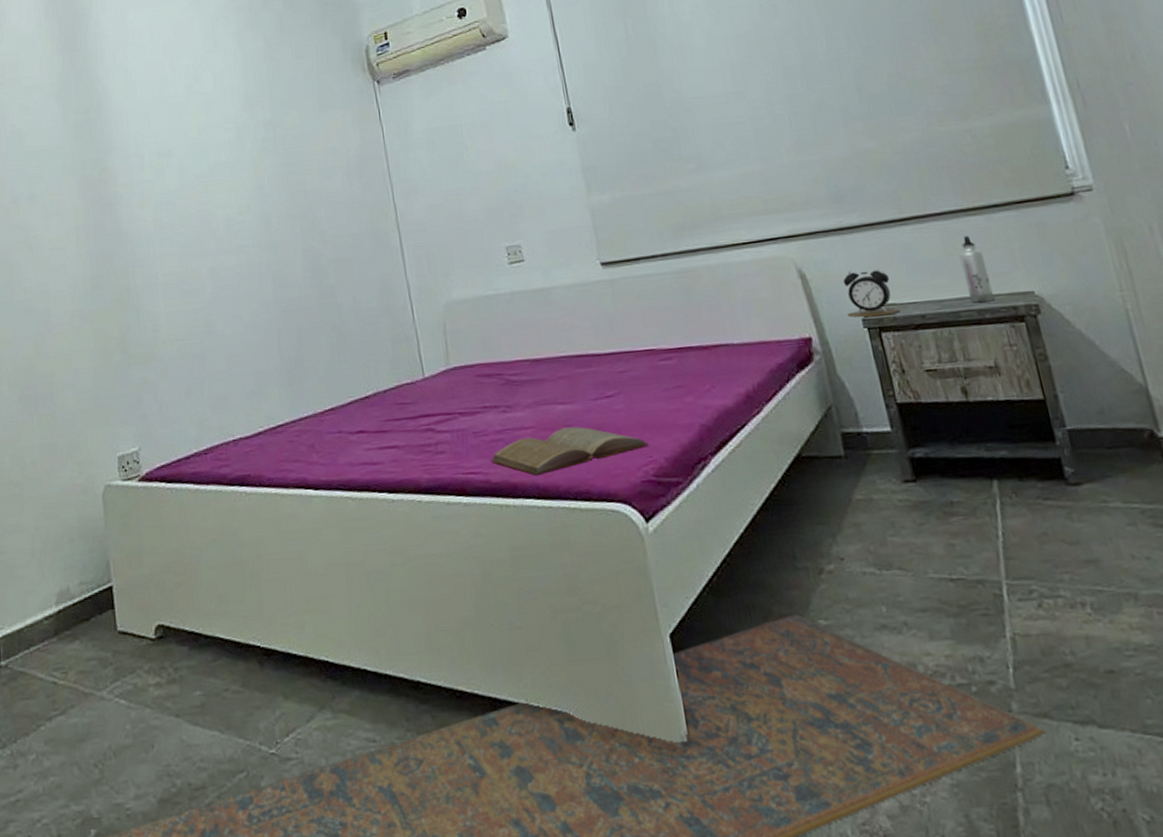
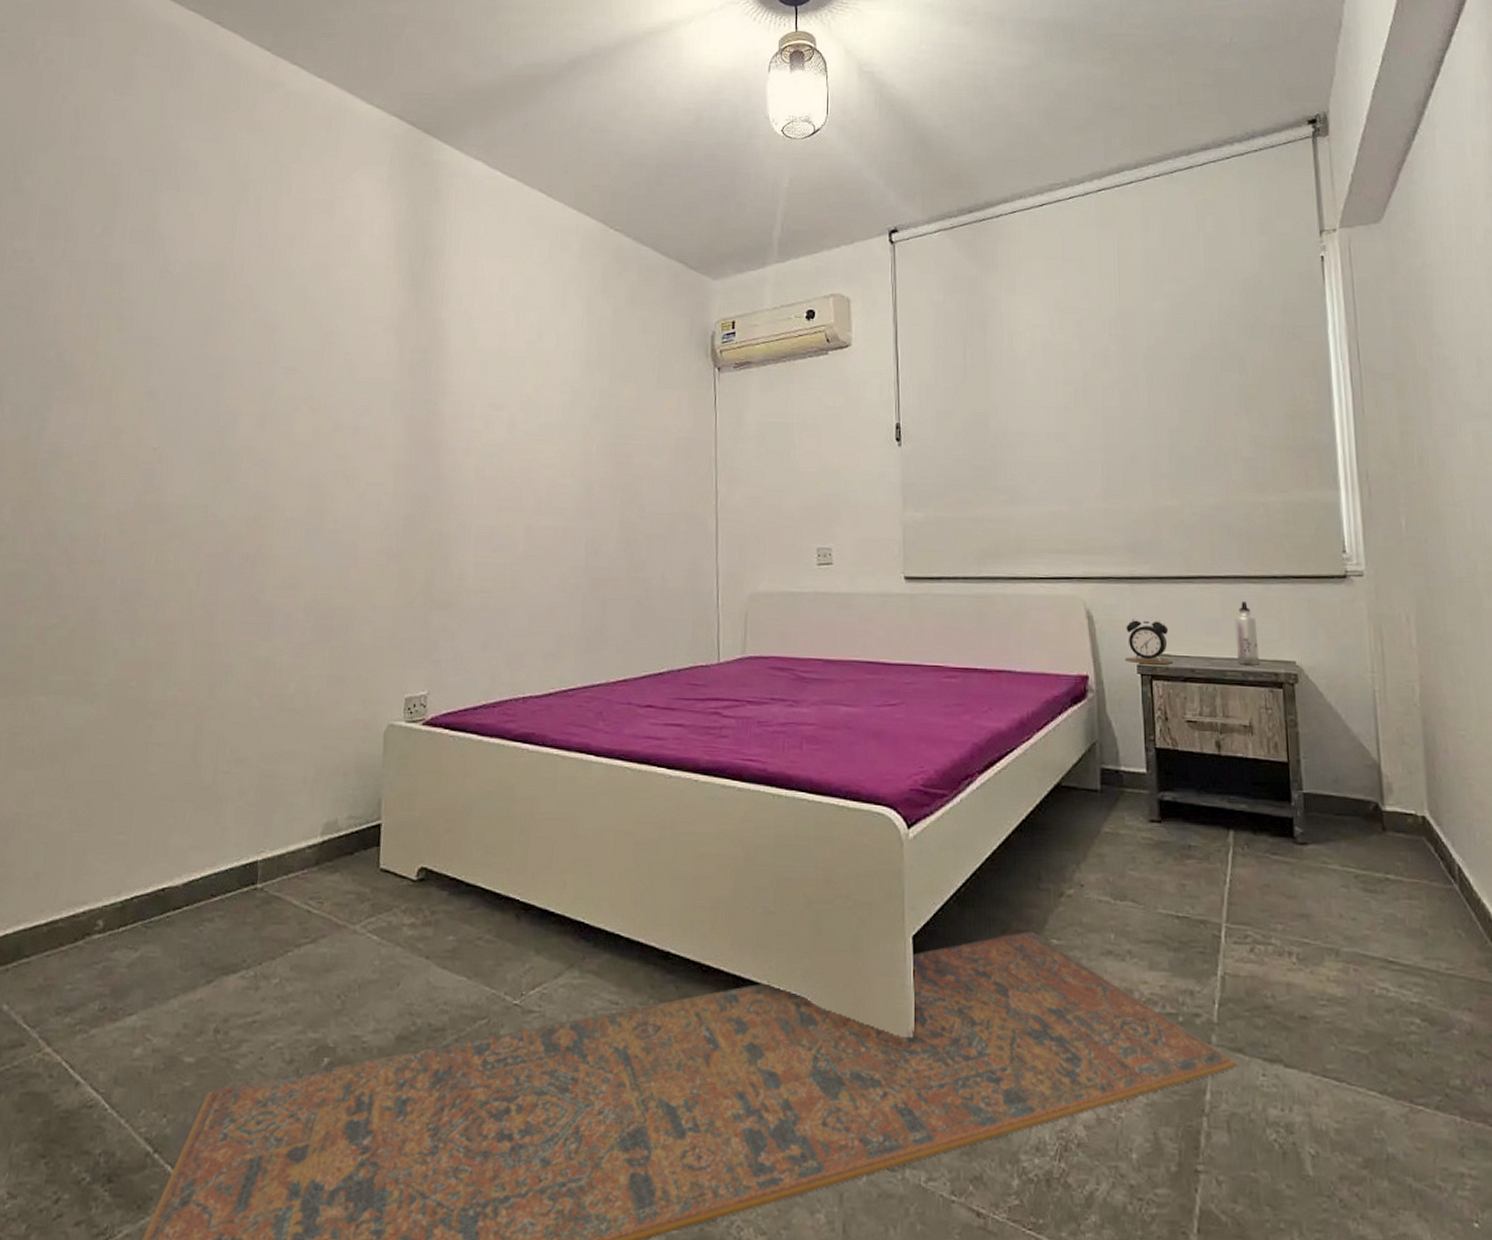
book: present [491,426,648,477] -> none [770,729,921,772]

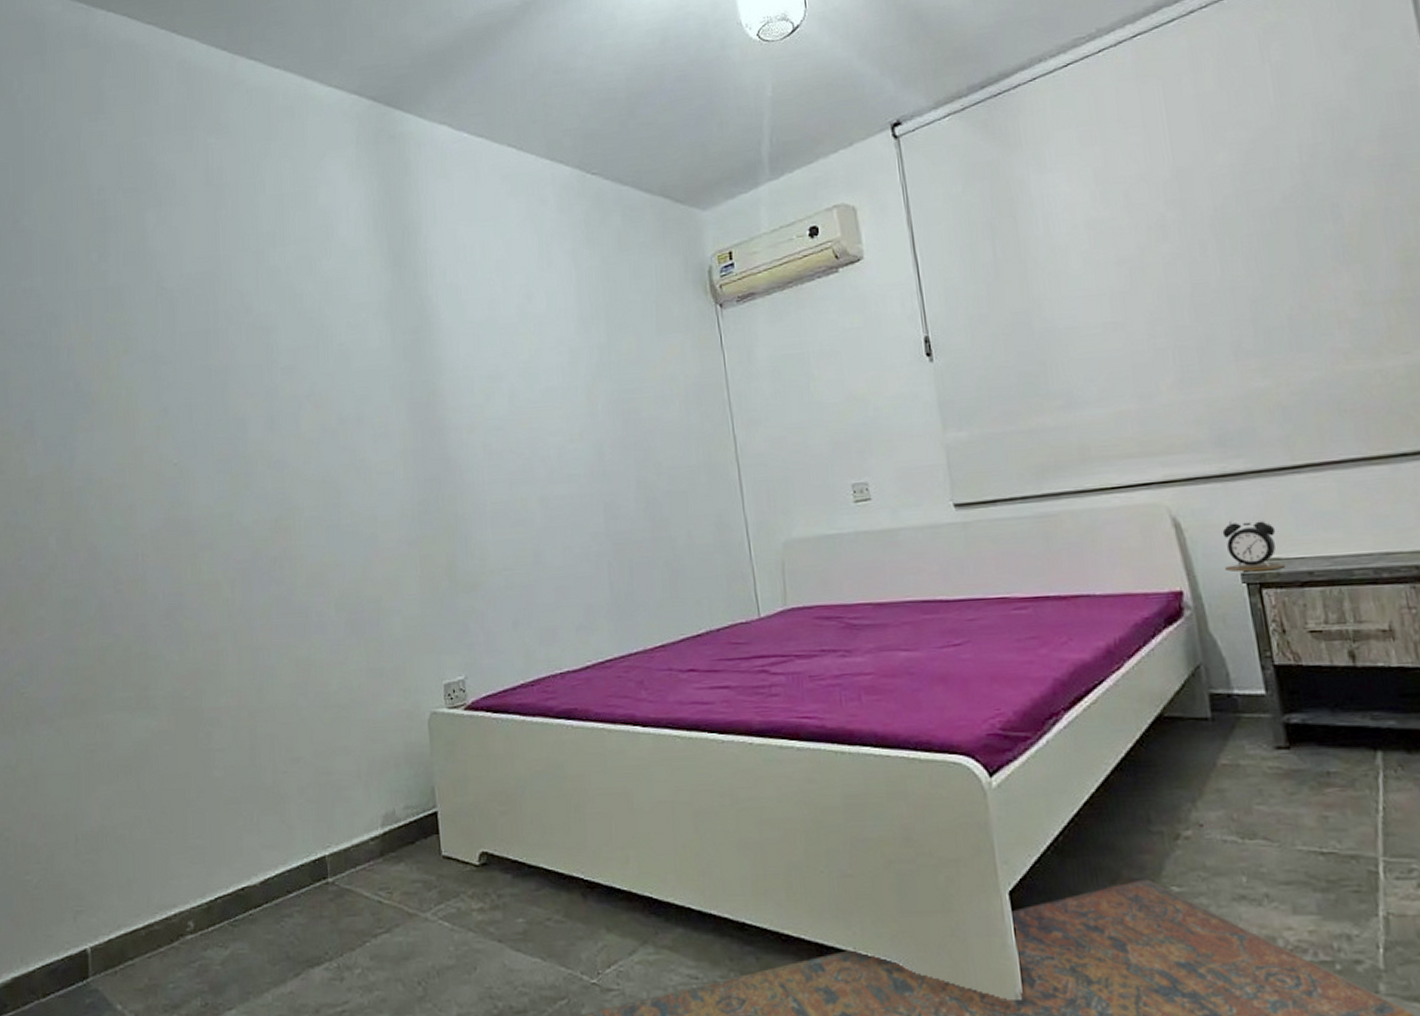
water bottle: present [1235,601,1259,665] -> none [1357,487,1394,561]

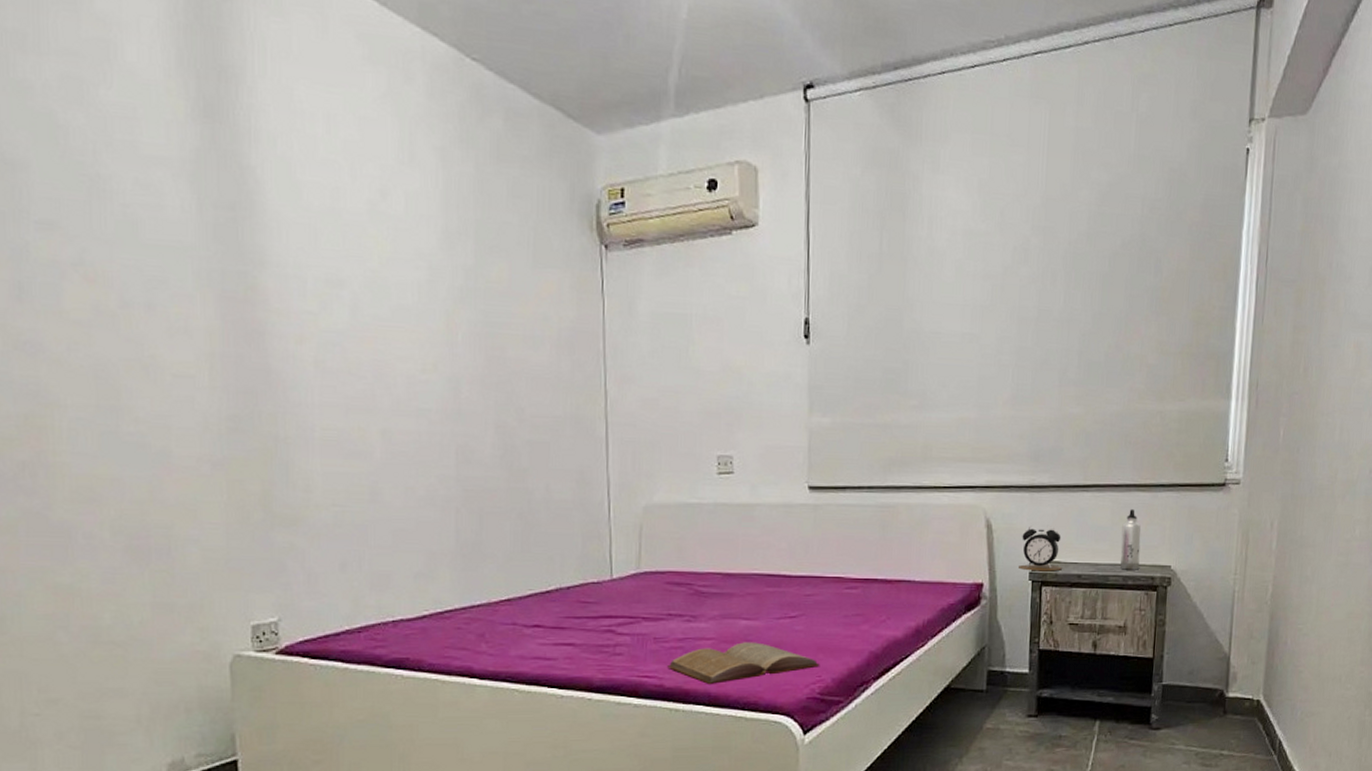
book: none [827,674,996,724] -> present [667,642,819,685]
water bottle: none [1357,487,1394,561] -> present [1120,509,1141,570]

